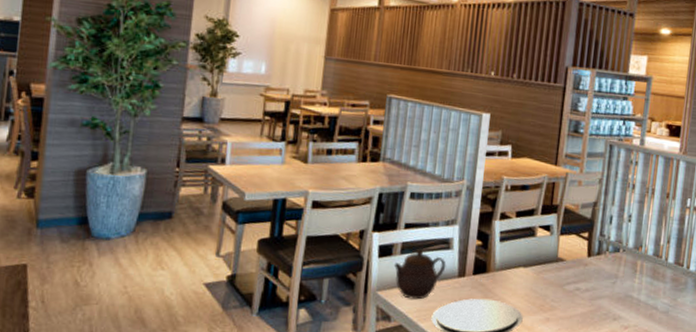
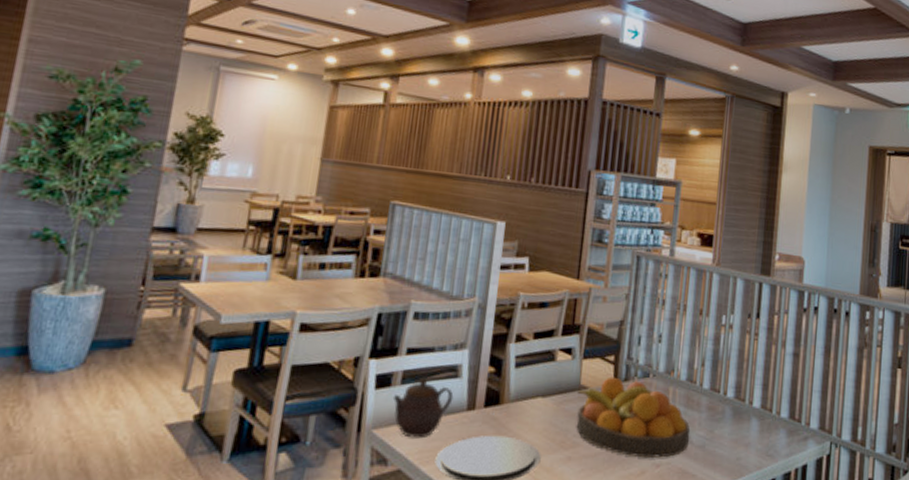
fruit bowl: none [553,250,656,321] -> present [576,376,691,458]

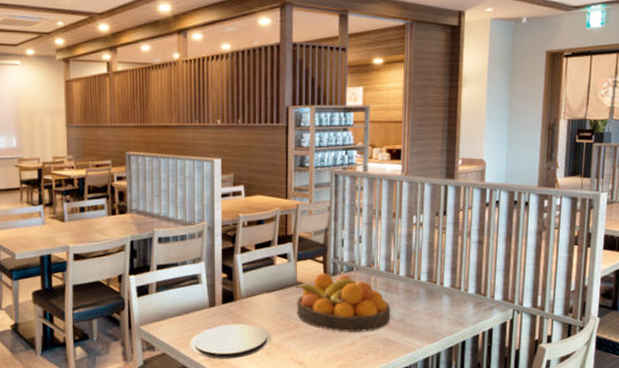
teapot: present [392,377,454,439] -> none [151,285,198,330]

